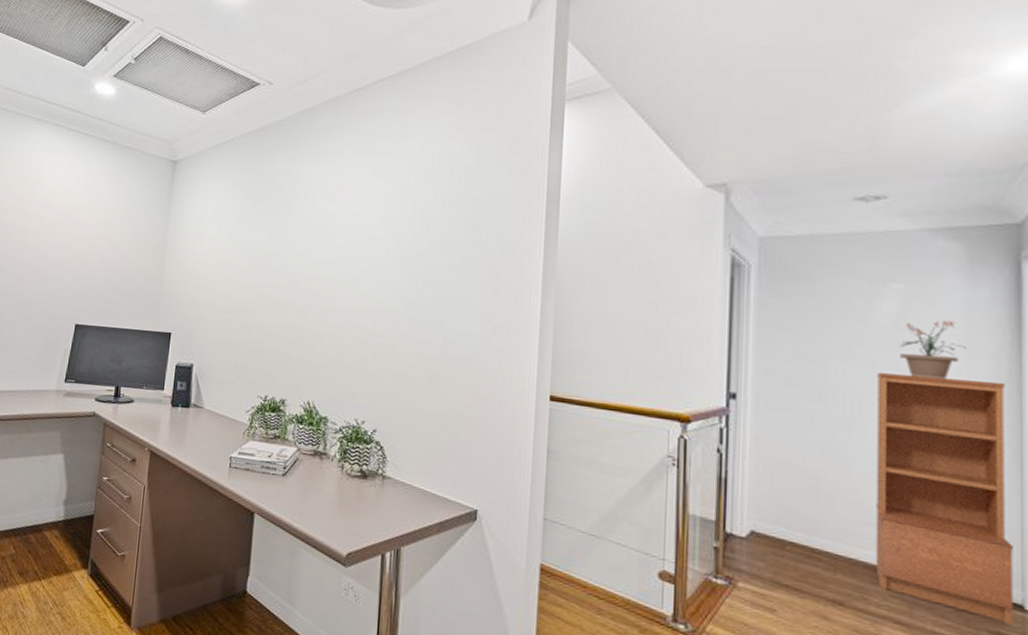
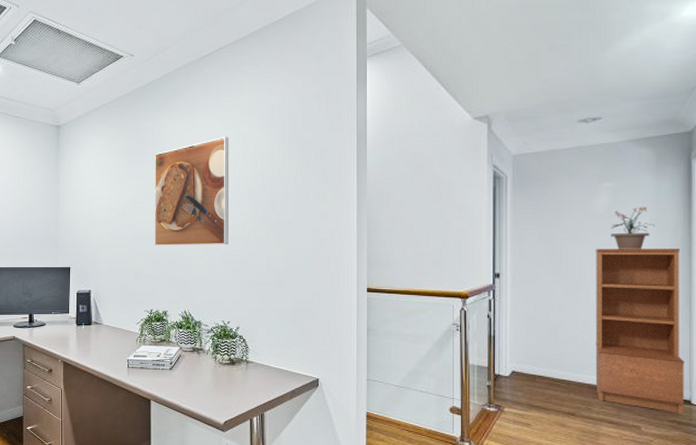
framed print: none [277,186,382,323] -> present [154,136,230,247]

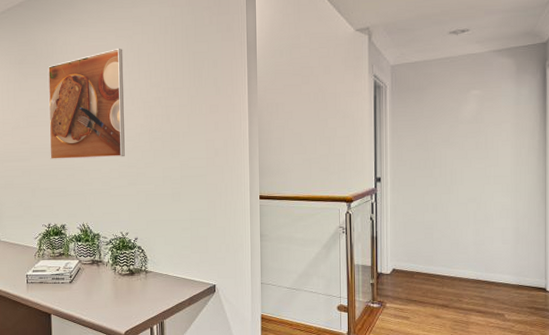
bookshelf: present [595,249,684,415] -> none [465,151,541,302]
potted plant: present [611,206,655,250] -> none [478,112,516,153]

